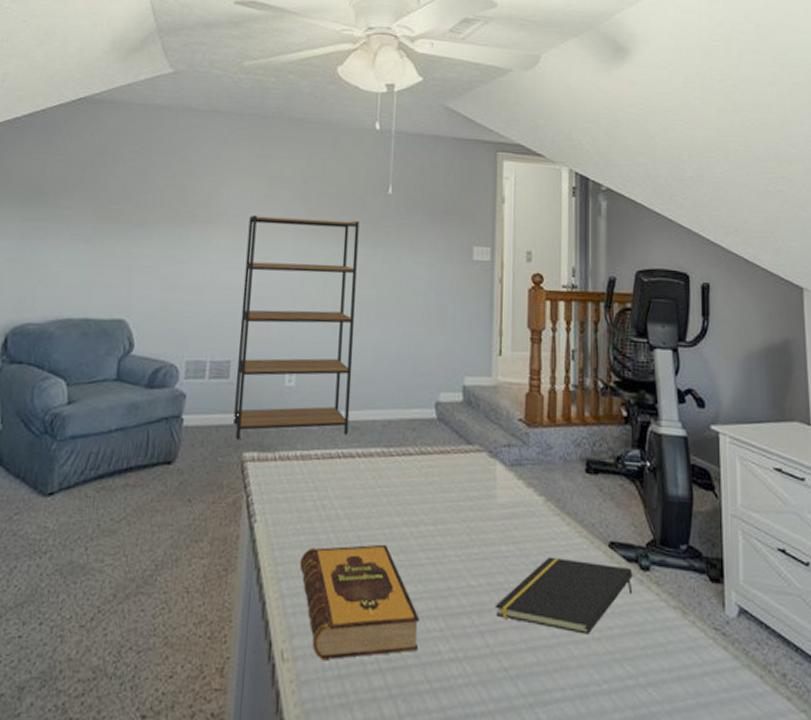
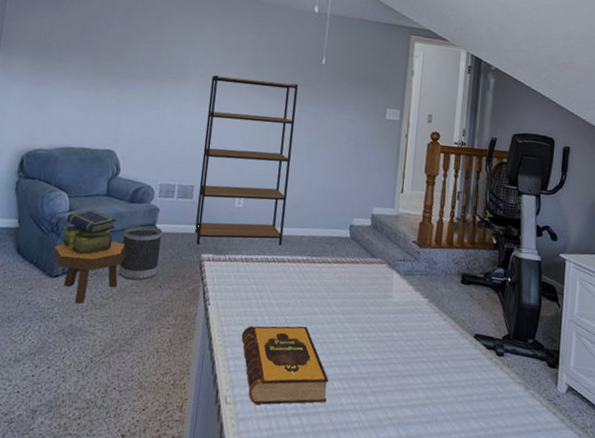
footstool: none [45,442,146,530] -> present [52,241,128,304]
stack of books: none [57,400,130,464] -> present [61,209,116,256]
wastebasket: none [133,417,191,494] -> present [118,225,163,281]
notepad: present [496,556,633,635] -> none [385,342,491,399]

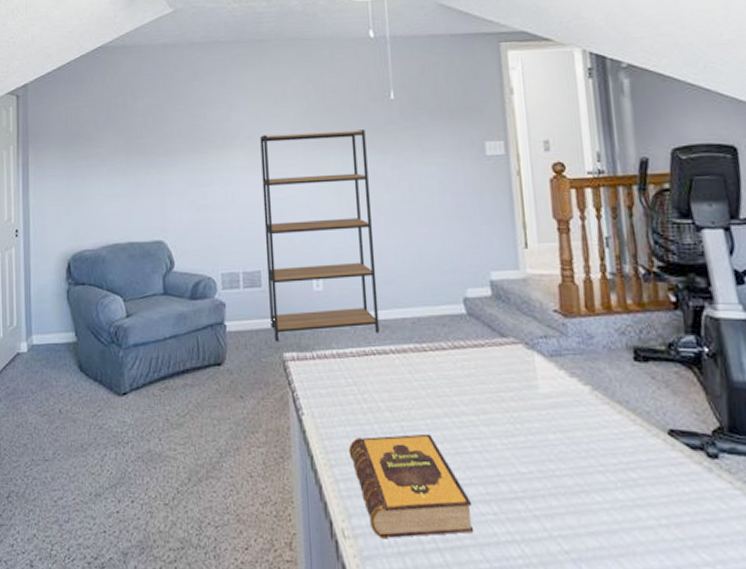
footstool: present [52,241,128,304] -> none [116,348,198,424]
stack of books: present [61,209,116,256] -> none [123,312,179,368]
wastebasket: present [118,225,163,281] -> none [189,325,236,391]

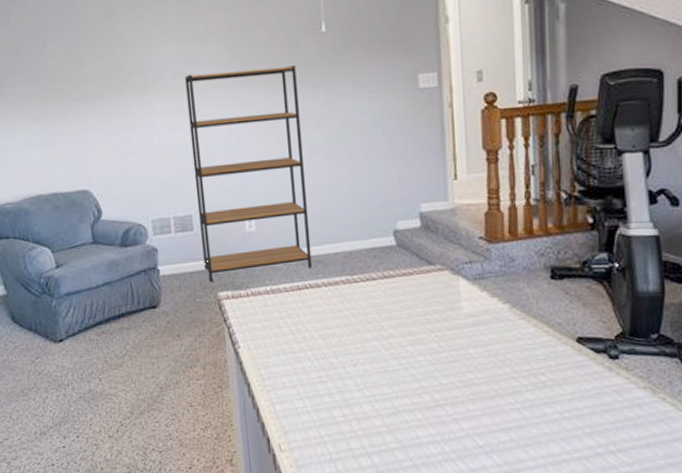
hardback book: present [348,433,474,539] -> none [283,356,400,449]

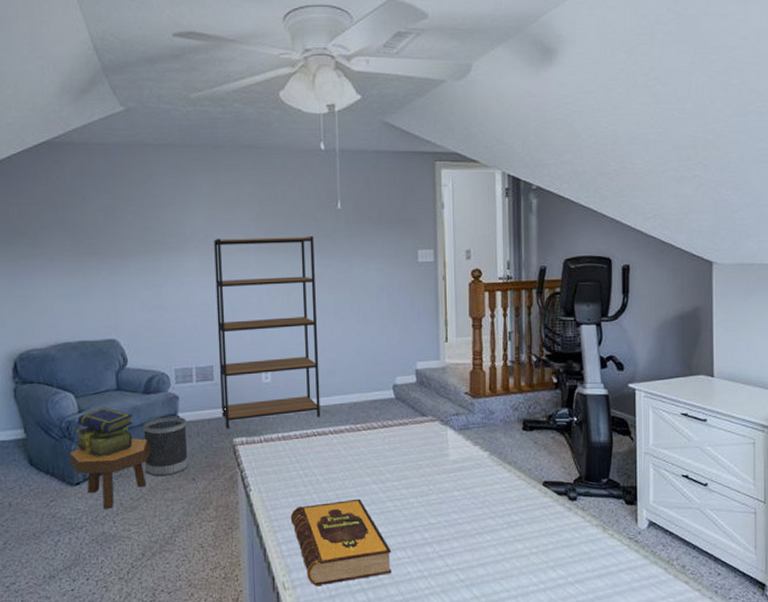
footstool: none [50,293,133,366] -> present [69,438,152,509]
stack of books: none [54,261,113,315] -> present [75,407,133,459]
wastebasket: none [122,269,172,333] -> present [143,416,188,477]
hardback book: none [283,356,400,449] -> present [290,498,392,587]

